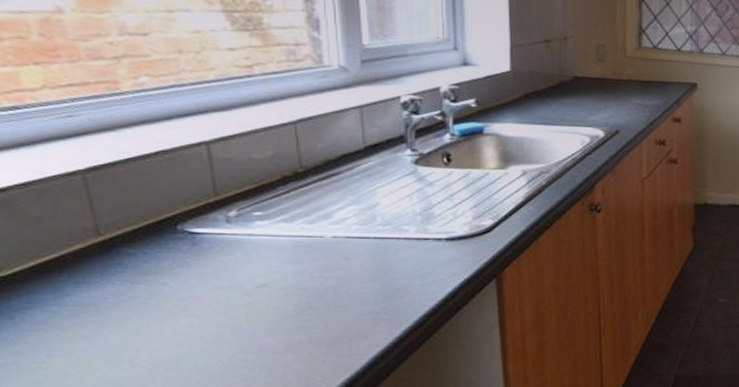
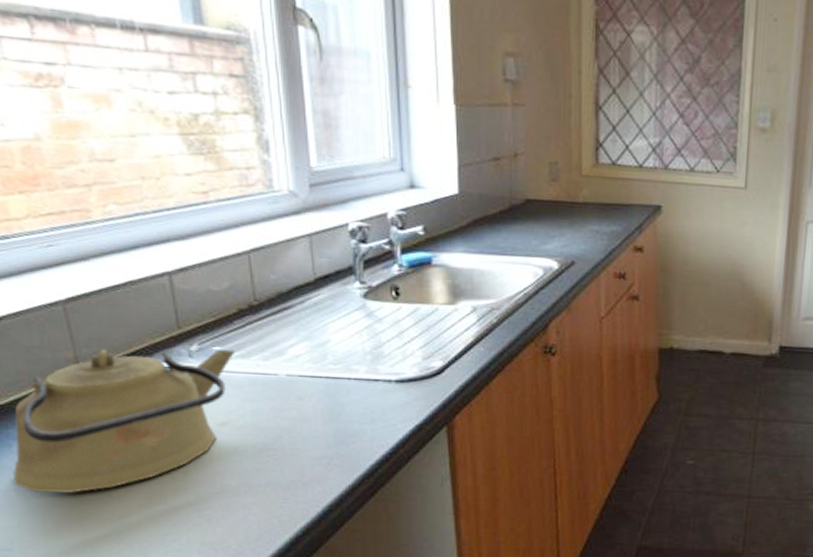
kettle: none [14,214,278,364] -> present [12,349,236,493]

